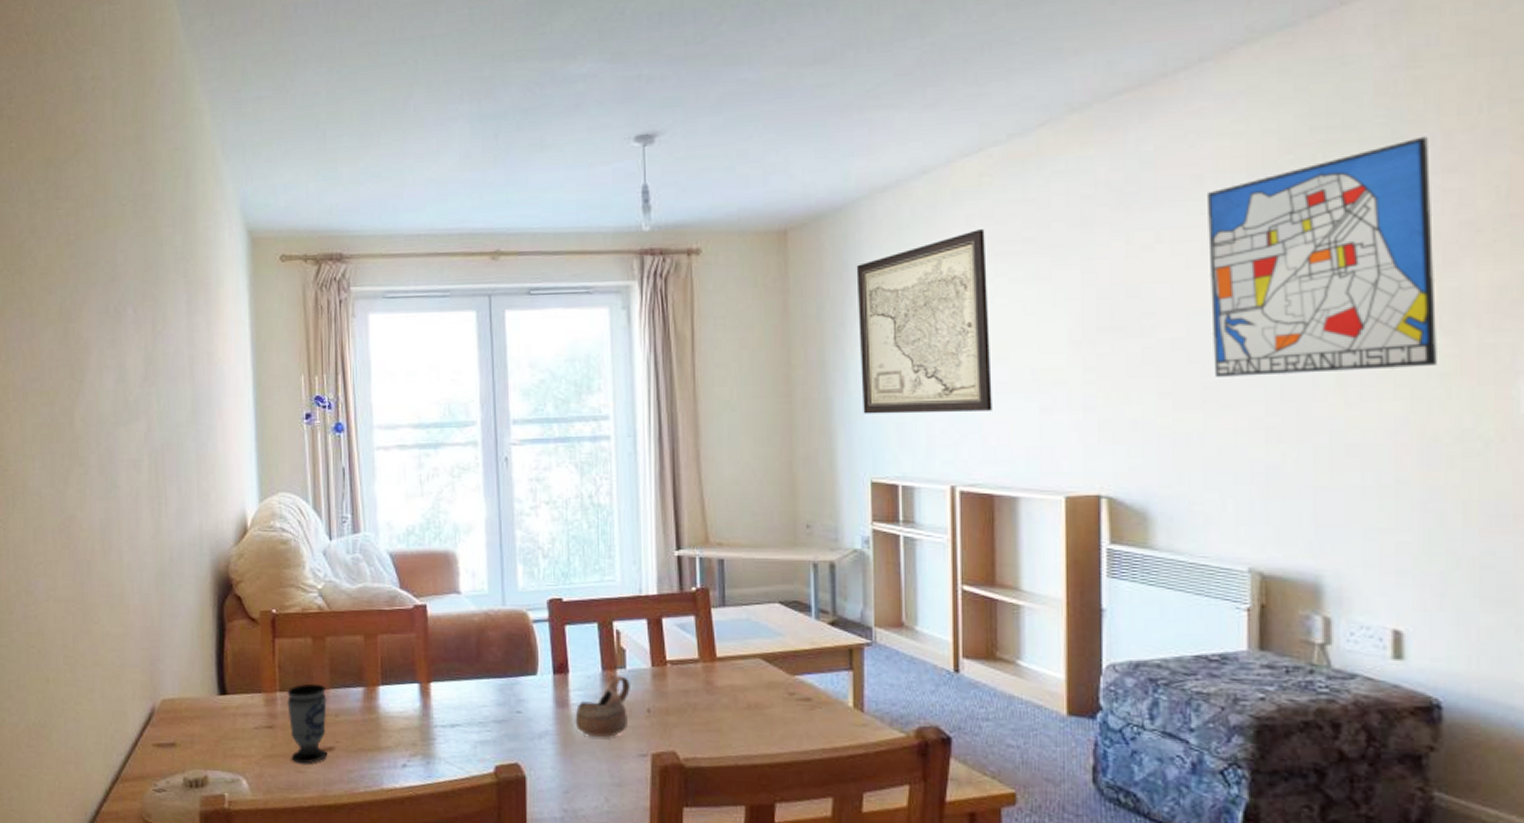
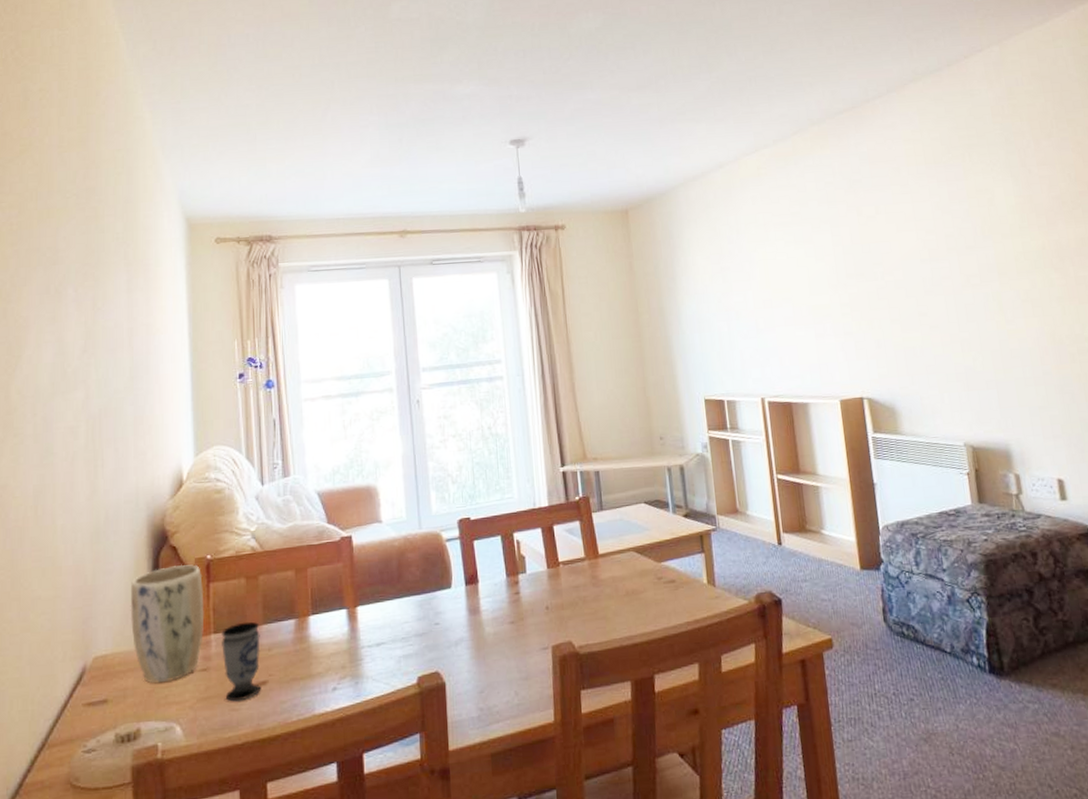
plant pot: none [196,616,270,735] -> present [130,564,205,684]
cup: present [575,676,630,738] -> none [485,580,531,638]
wall art: present [856,229,992,414] -> none [679,207,784,347]
wall art: present [1208,136,1437,377] -> none [904,142,1054,306]

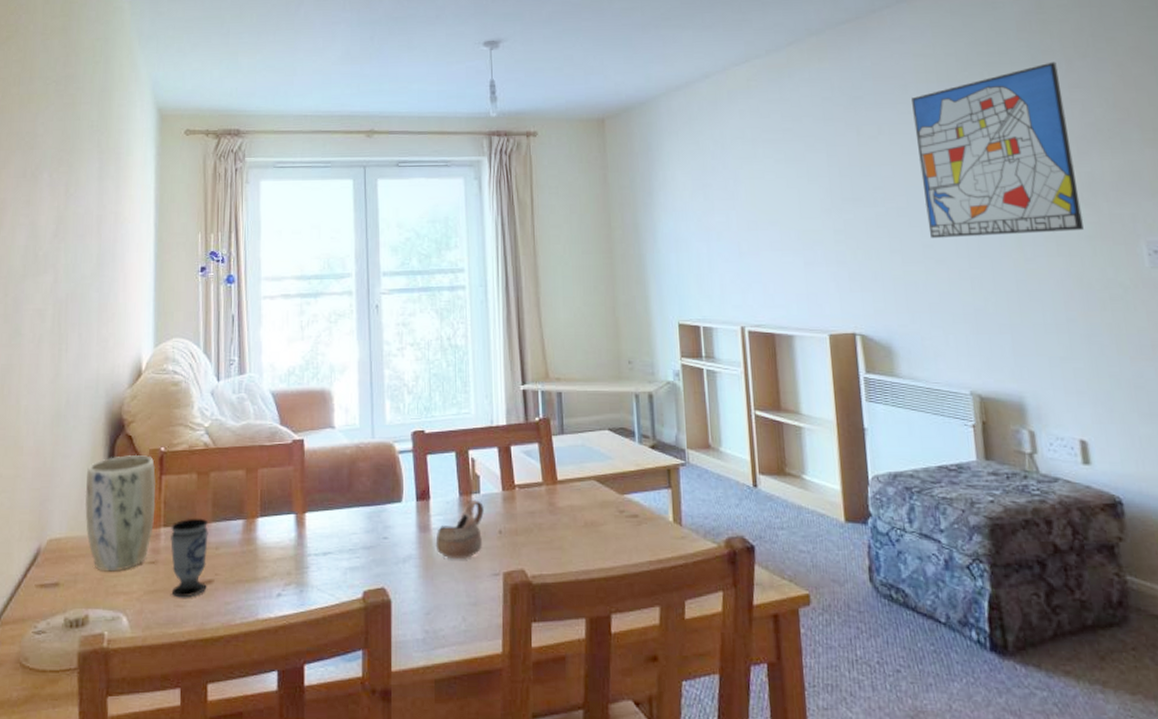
cup: none [485,580,531,638] -> present [435,501,484,560]
wall art: none [904,142,1054,306] -> present [912,61,1084,238]

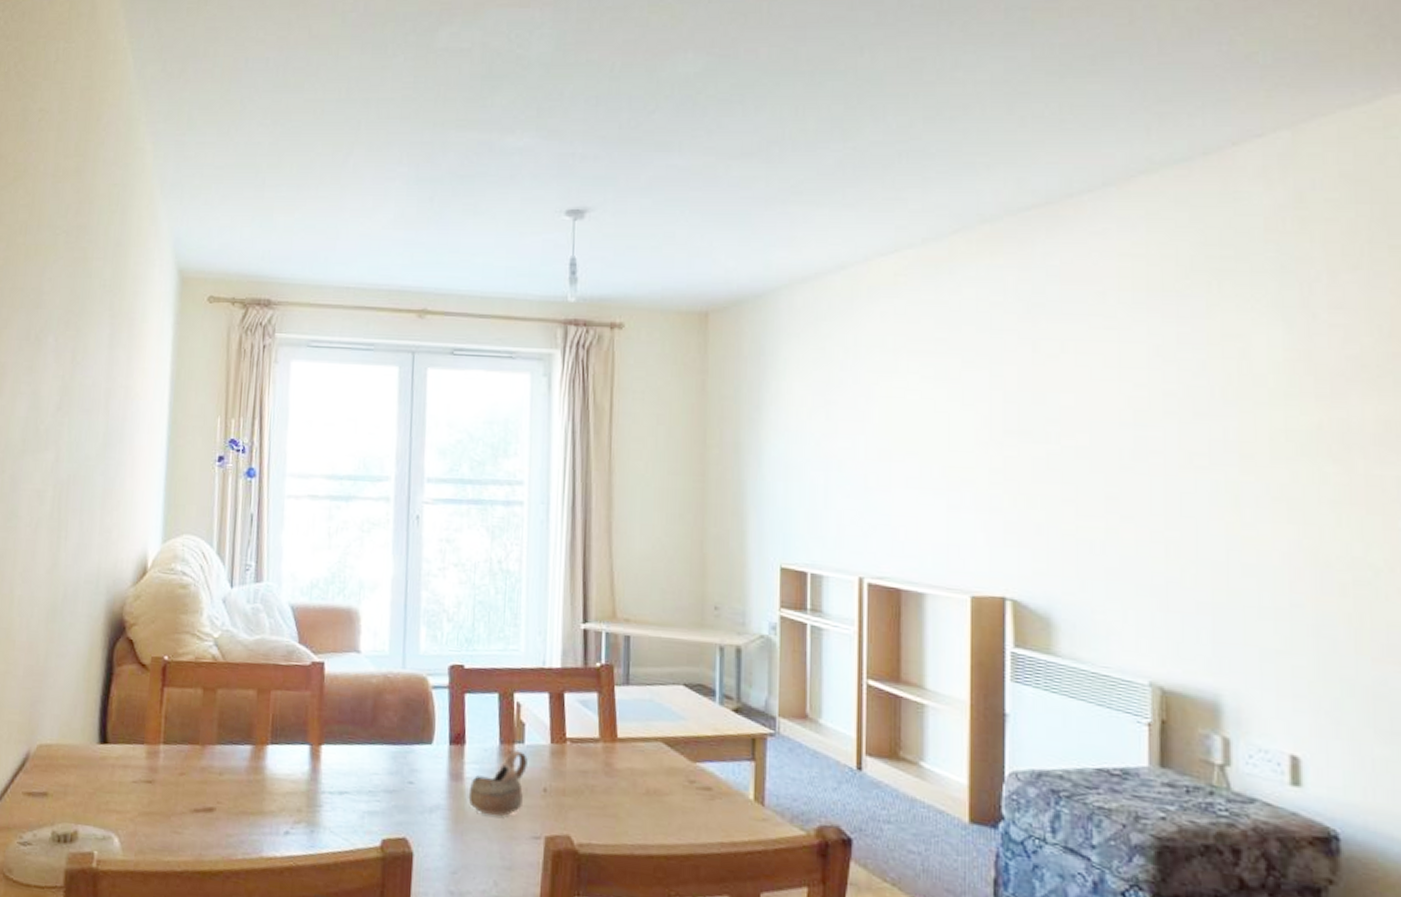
plant pot: present [84,454,156,572] -> none [78,661,158,788]
cup: present [170,518,209,598] -> none [168,737,212,825]
wall art: present [912,61,1084,238] -> none [1110,273,1327,493]

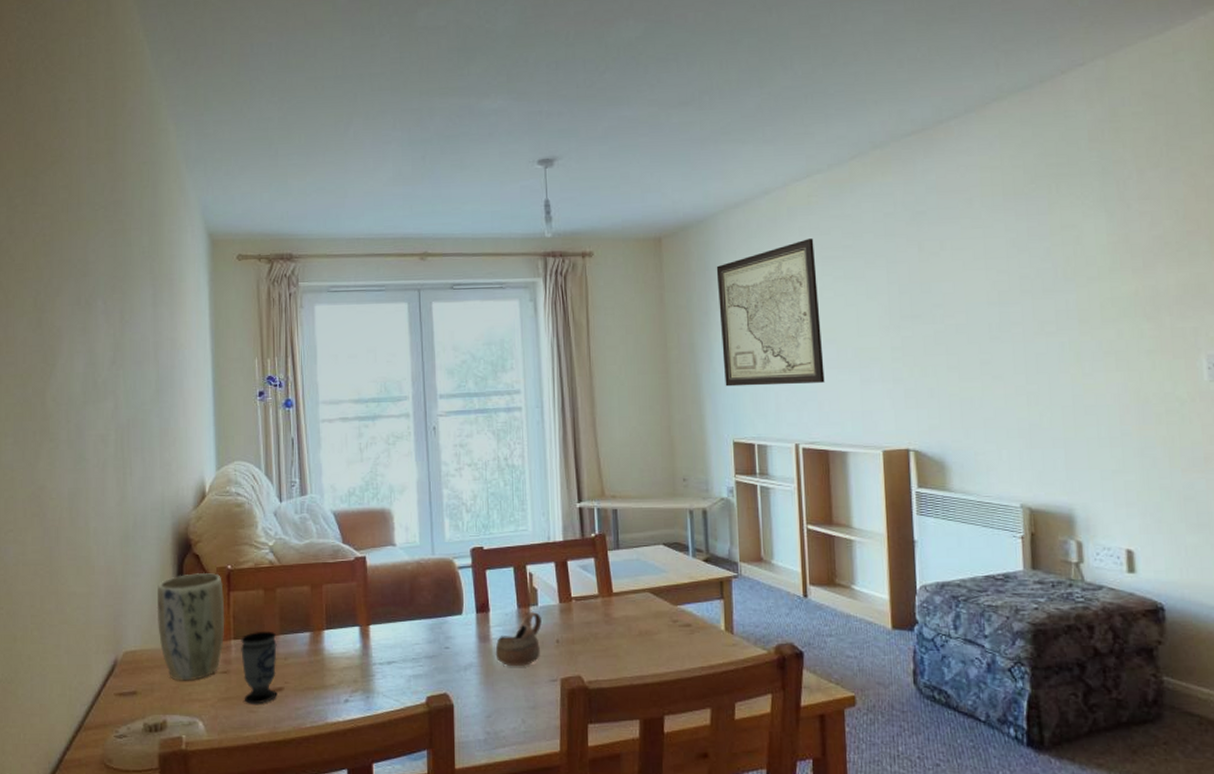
plant pot: none [78,661,158,788] -> present [157,572,225,681]
cup: none [168,737,212,825] -> present [241,631,278,704]
wall art: none [773,326,902,505] -> present [716,238,825,387]

